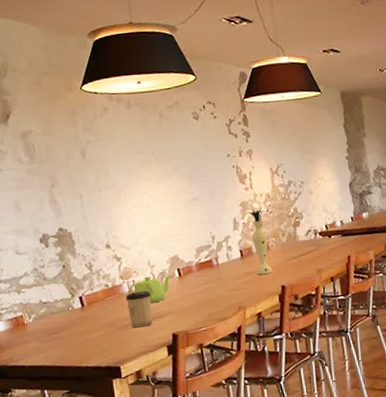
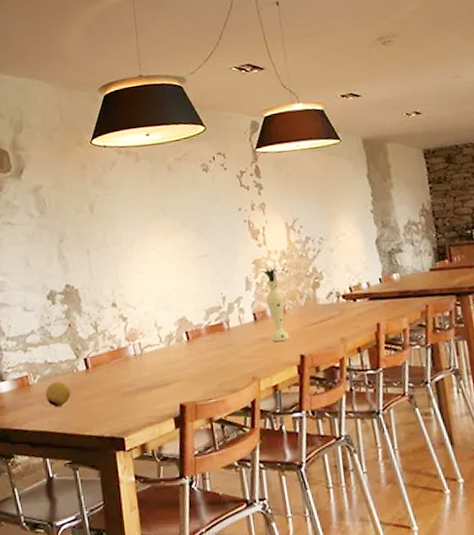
fruit: none [41,319,67,343] -> present [45,381,71,408]
cup: present [125,290,153,328] -> none [131,354,159,396]
teapot: present [129,275,172,304] -> none [135,338,179,369]

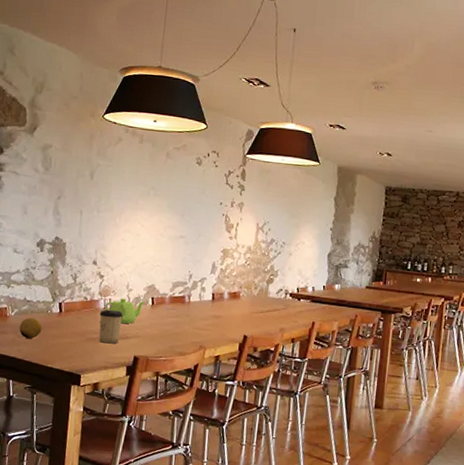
cup: none [131,354,159,396] -> present [99,309,123,344]
teapot: none [135,338,179,369] -> present [105,298,145,324]
vase: present [258,265,291,341] -> none [222,257,248,321]

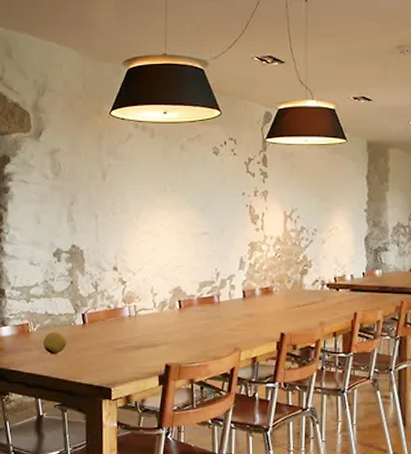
cup: present [99,309,123,344] -> none [125,317,150,353]
teapot: present [105,298,145,324] -> none [130,303,172,331]

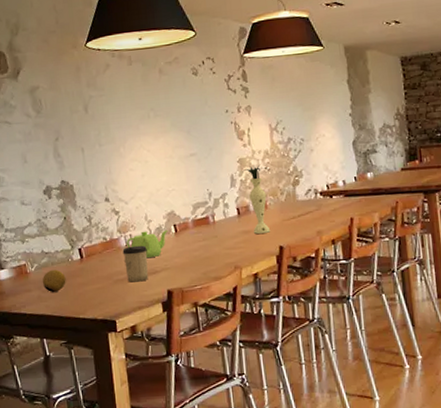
cup: none [125,317,150,353] -> present [122,245,148,283]
teapot: none [130,303,172,331] -> present [126,230,168,259]
vase: none [252,250,279,318] -> present [242,164,271,234]

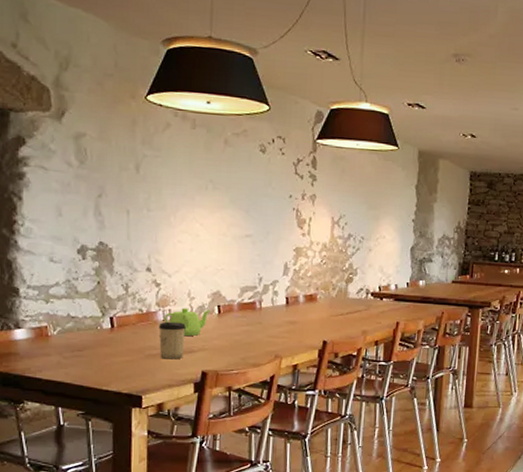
fruit: present [42,269,66,293] -> none [64,335,92,361]
vase: present [242,164,271,234] -> none [297,255,325,326]

